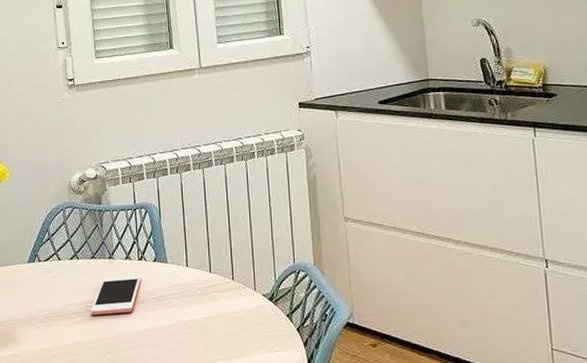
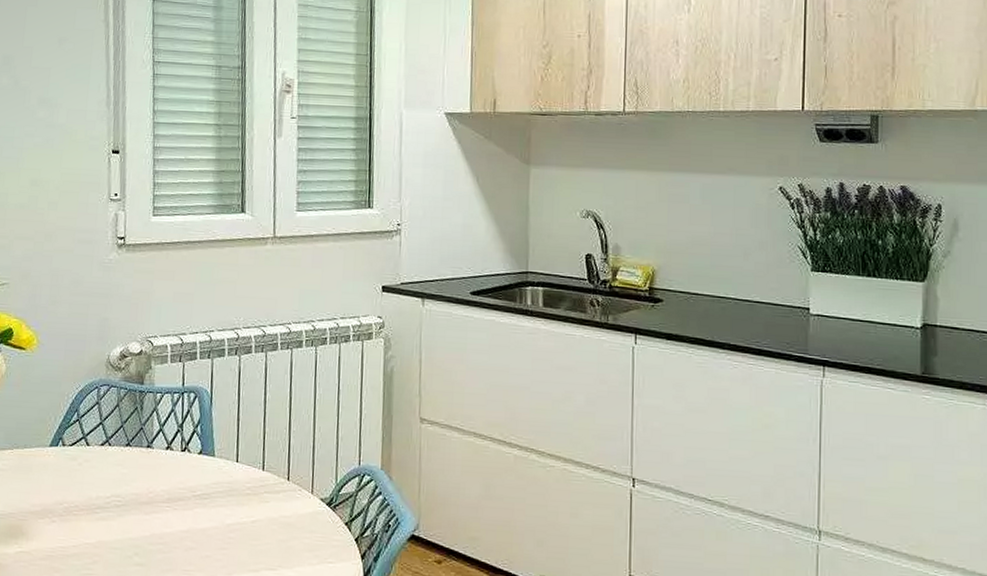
cell phone: present [90,275,141,315] -> none [118,468,183,512]

